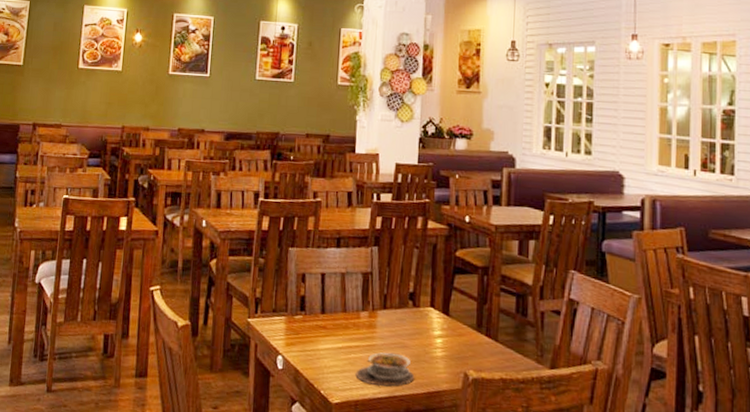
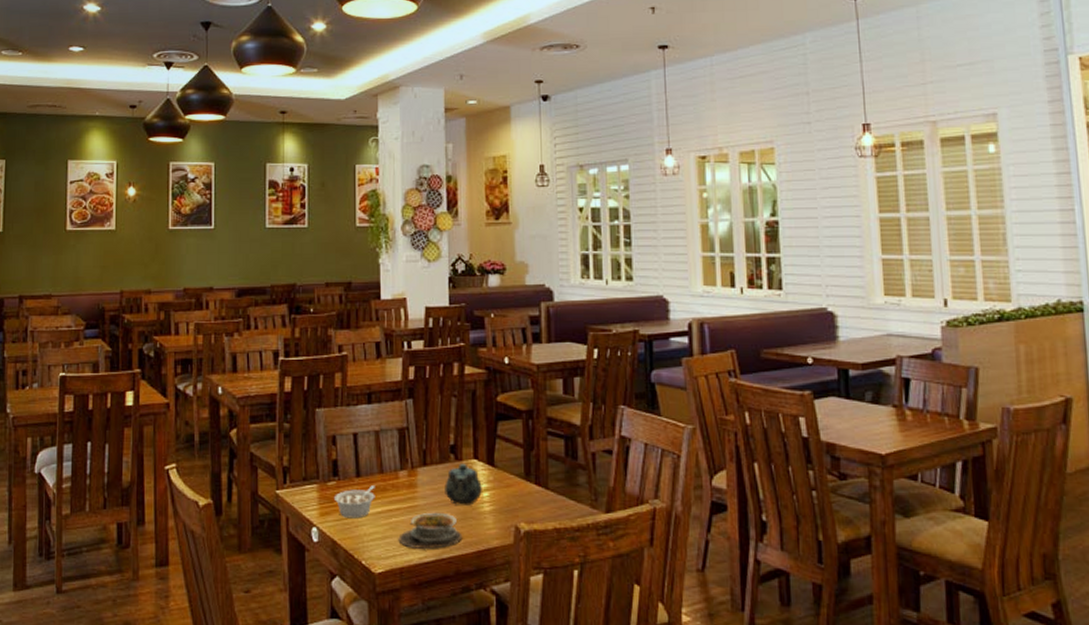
legume: none [299,322,338,352] -> present [333,485,375,519]
teapot: none [401,310,436,350] -> present [445,464,482,505]

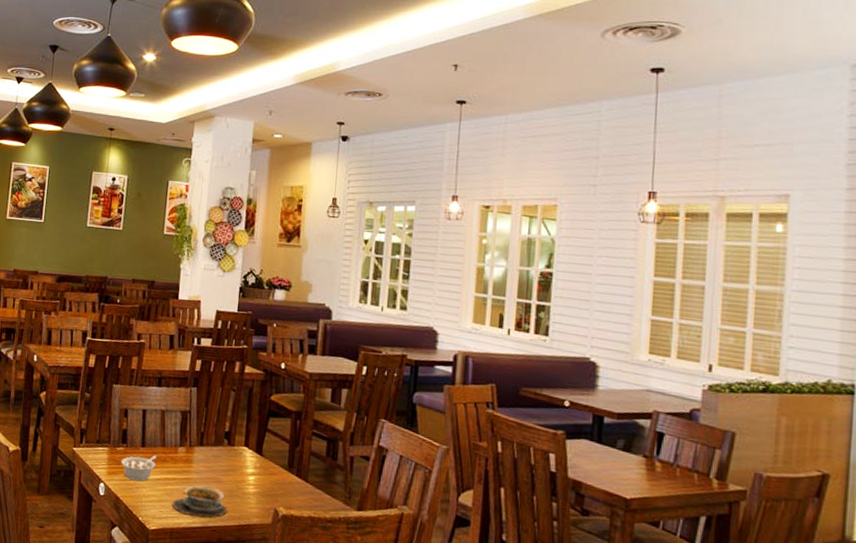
teapot: present [445,464,482,505] -> none [216,449,249,485]

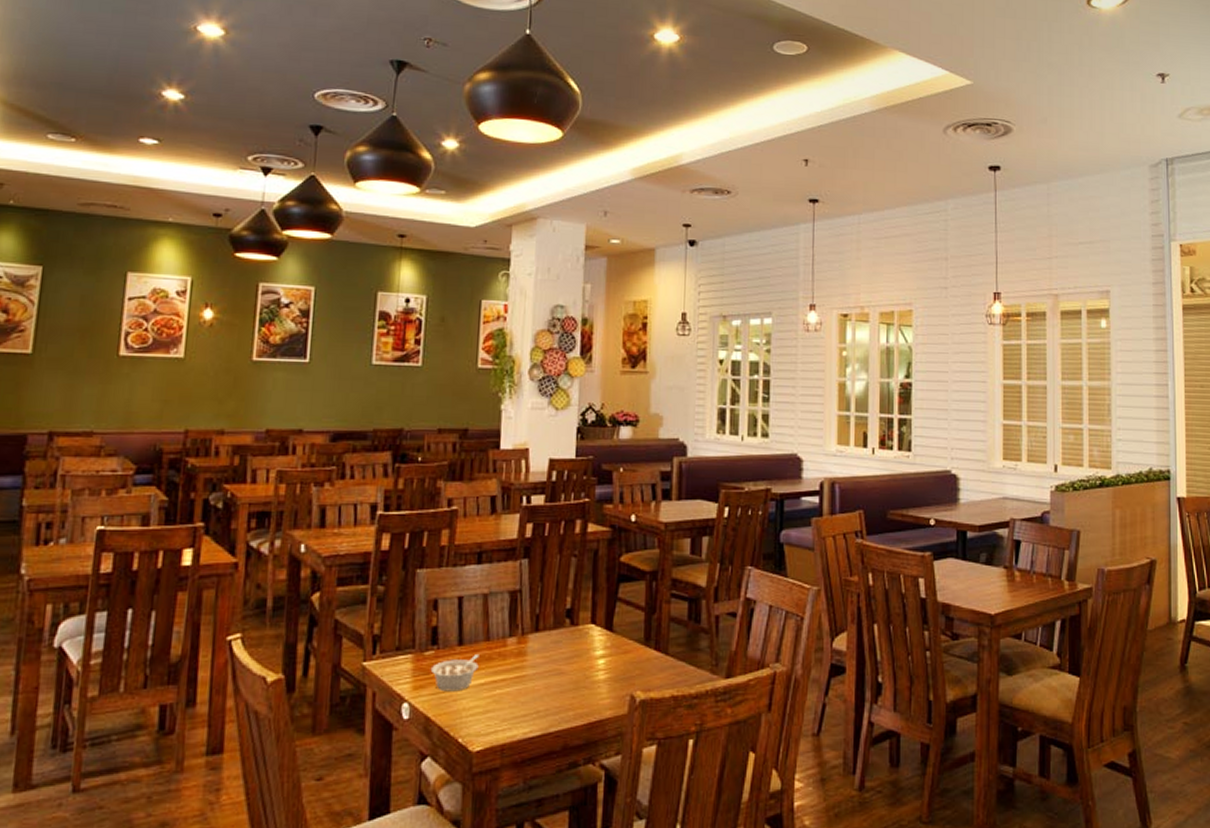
soup bowl: present [172,485,228,518] -> none [501,682,573,723]

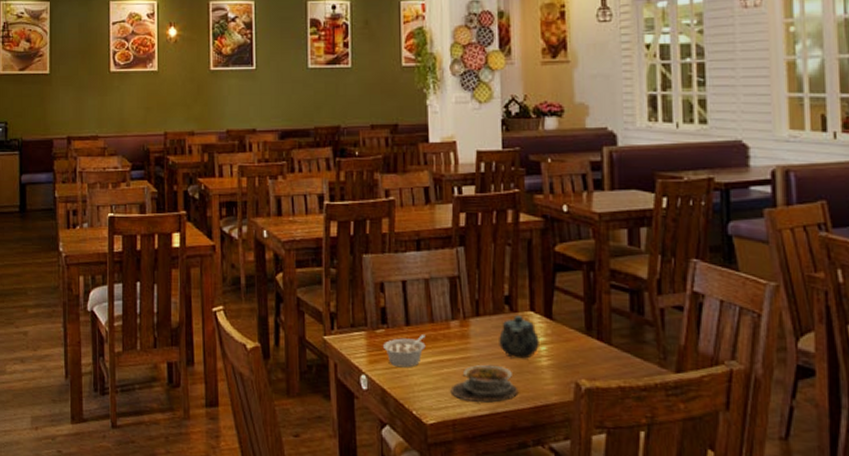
soup bowl: none [501,682,573,723] -> present [450,364,519,403]
teapot: none [557,629,598,674] -> present [499,316,539,359]

